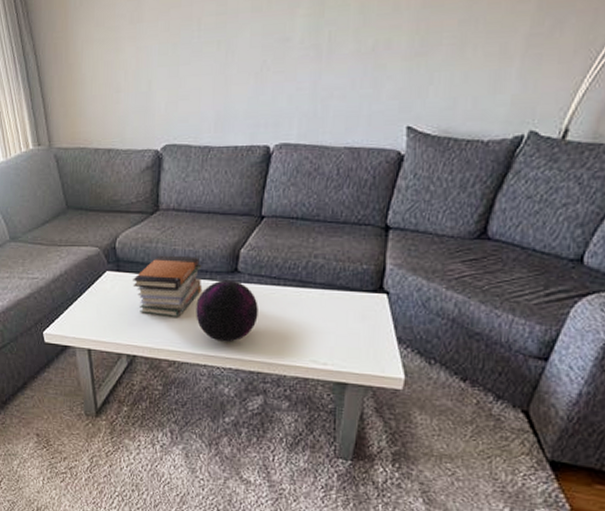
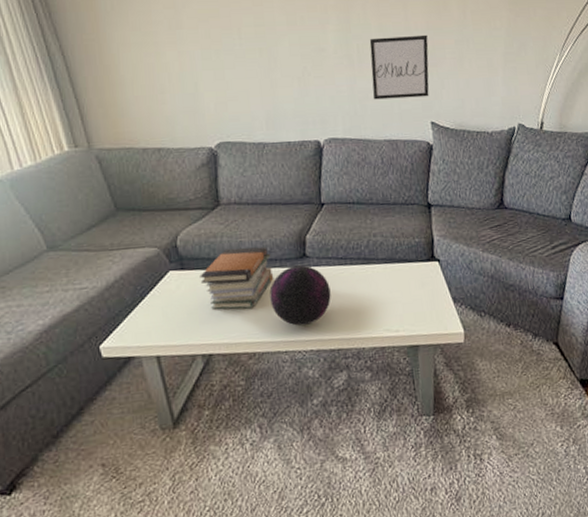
wall art: none [338,14,422,99] -> present [369,34,429,100]

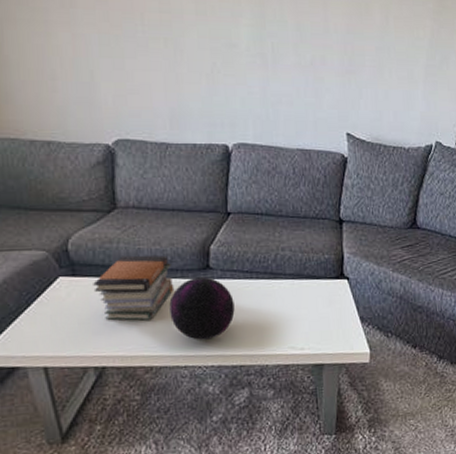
wall art: present [369,34,429,100] -> none [285,37,348,106]

